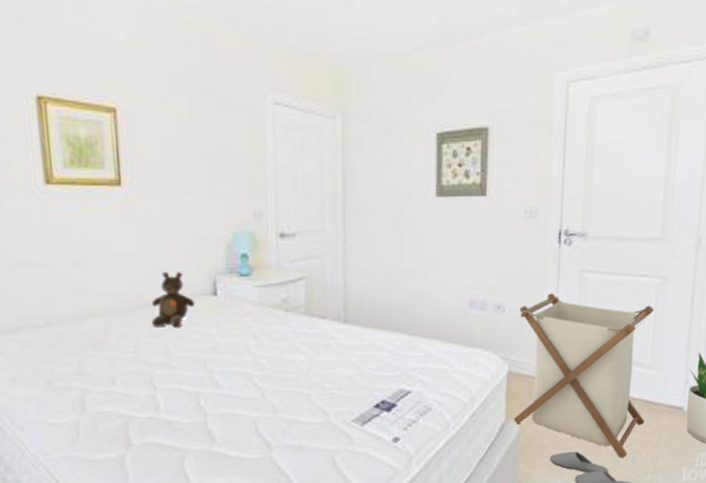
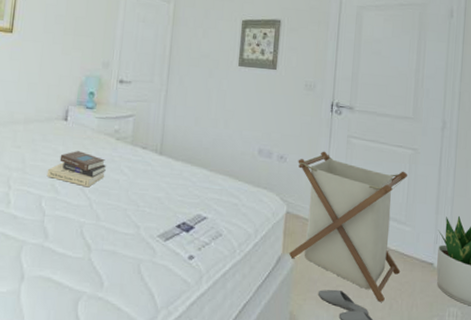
teddy bear: present [151,271,195,328] -> none [16,98,50,142]
books: none [200,332,277,375] -> present [46,151,106,188]

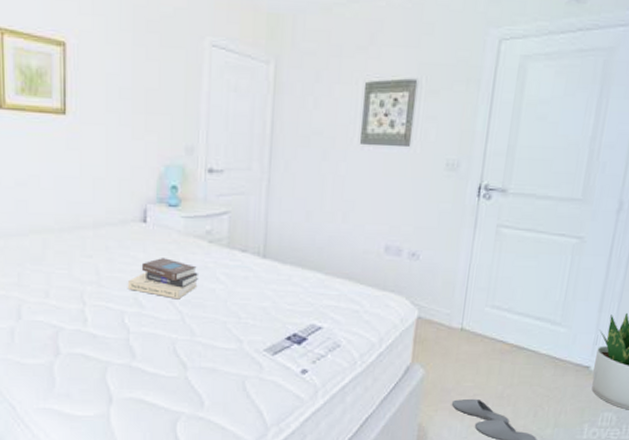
laundry basket: present [289,151,408,302] -> none [419,245,570,410]

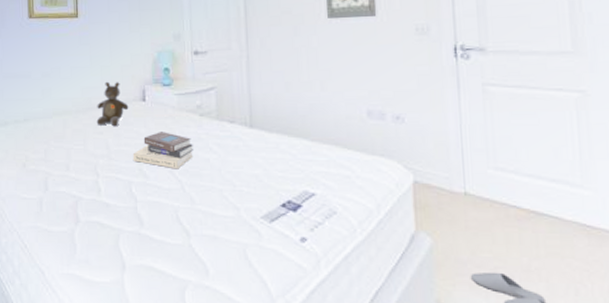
teddy bear: none [85,196,126,250] -> present [96,81,129,127]

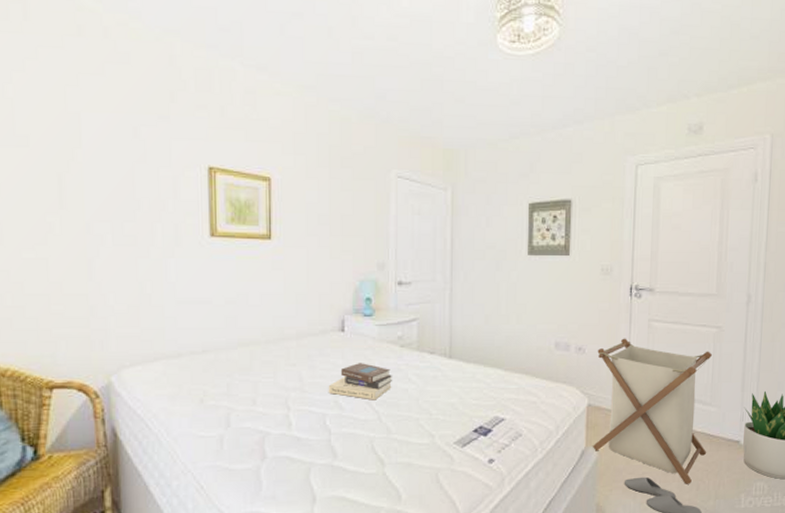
teddy bear: present [96,81,129,127] -> none [289,310,326,358]
laundry basket: none [419,105,585,287] -> present [593,338,713,484]

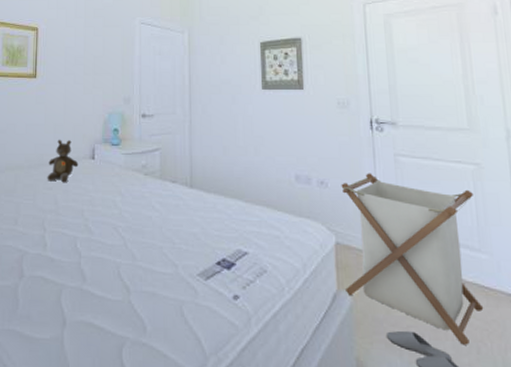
teddy bear: none [289,310,326,358] -> present [47,139,79,183]
books: present [328,363,392,400] -> none [79,189,137,226]

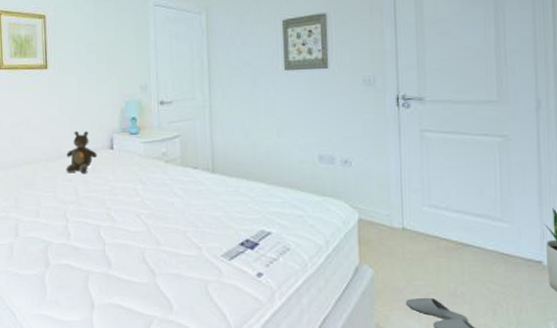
laundry basket: present [341,173,484,345] -> none [365,150,502,308]

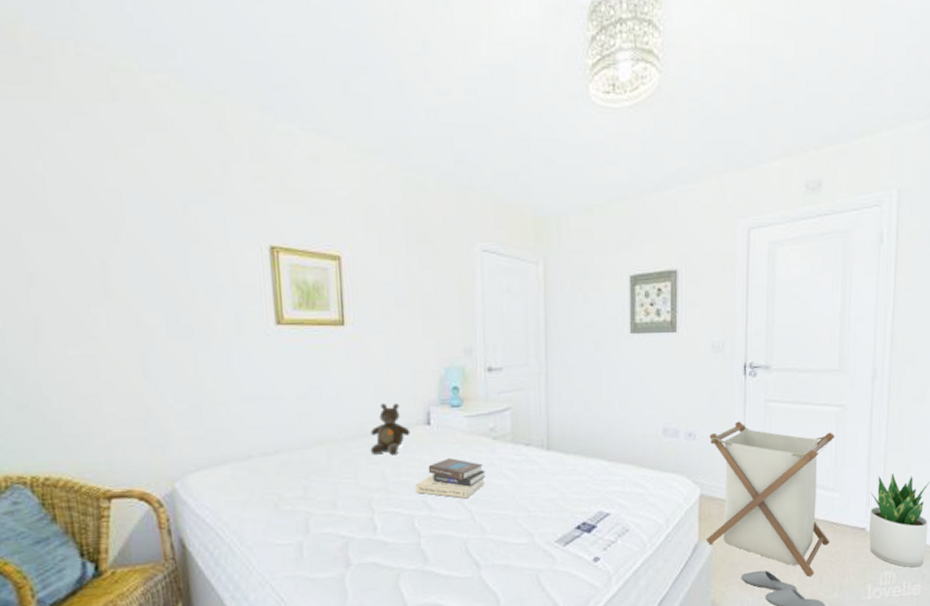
books: none [101,178,159,213] -> present [415,458,485,499]
laundry basket: none [365,150,502,308] -> present [707,421,836,577]

